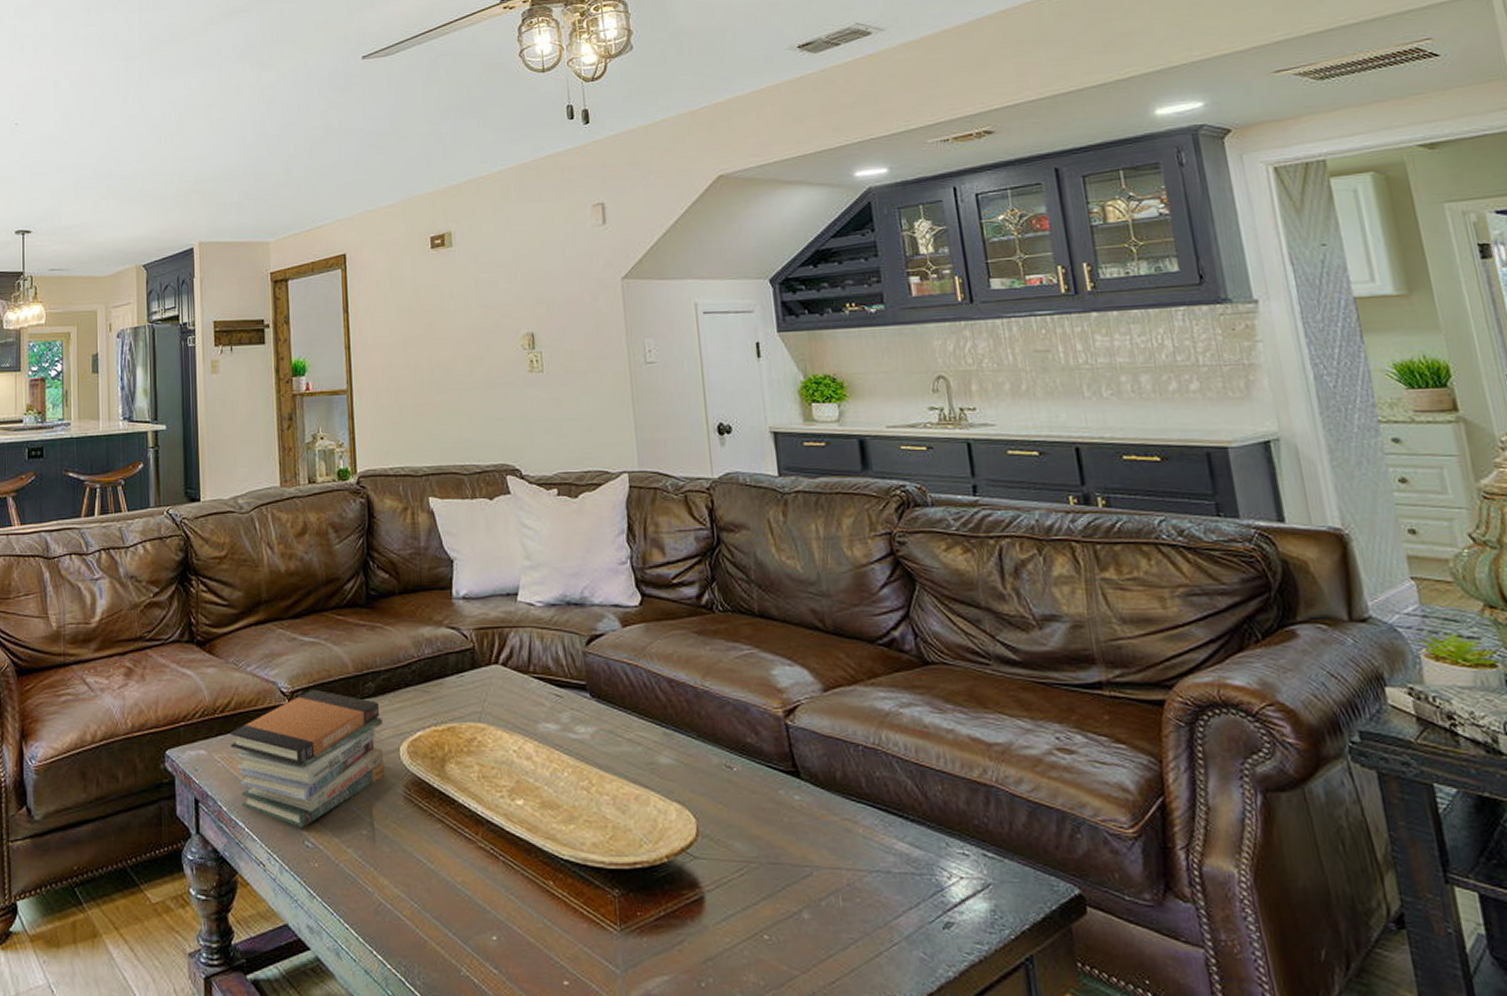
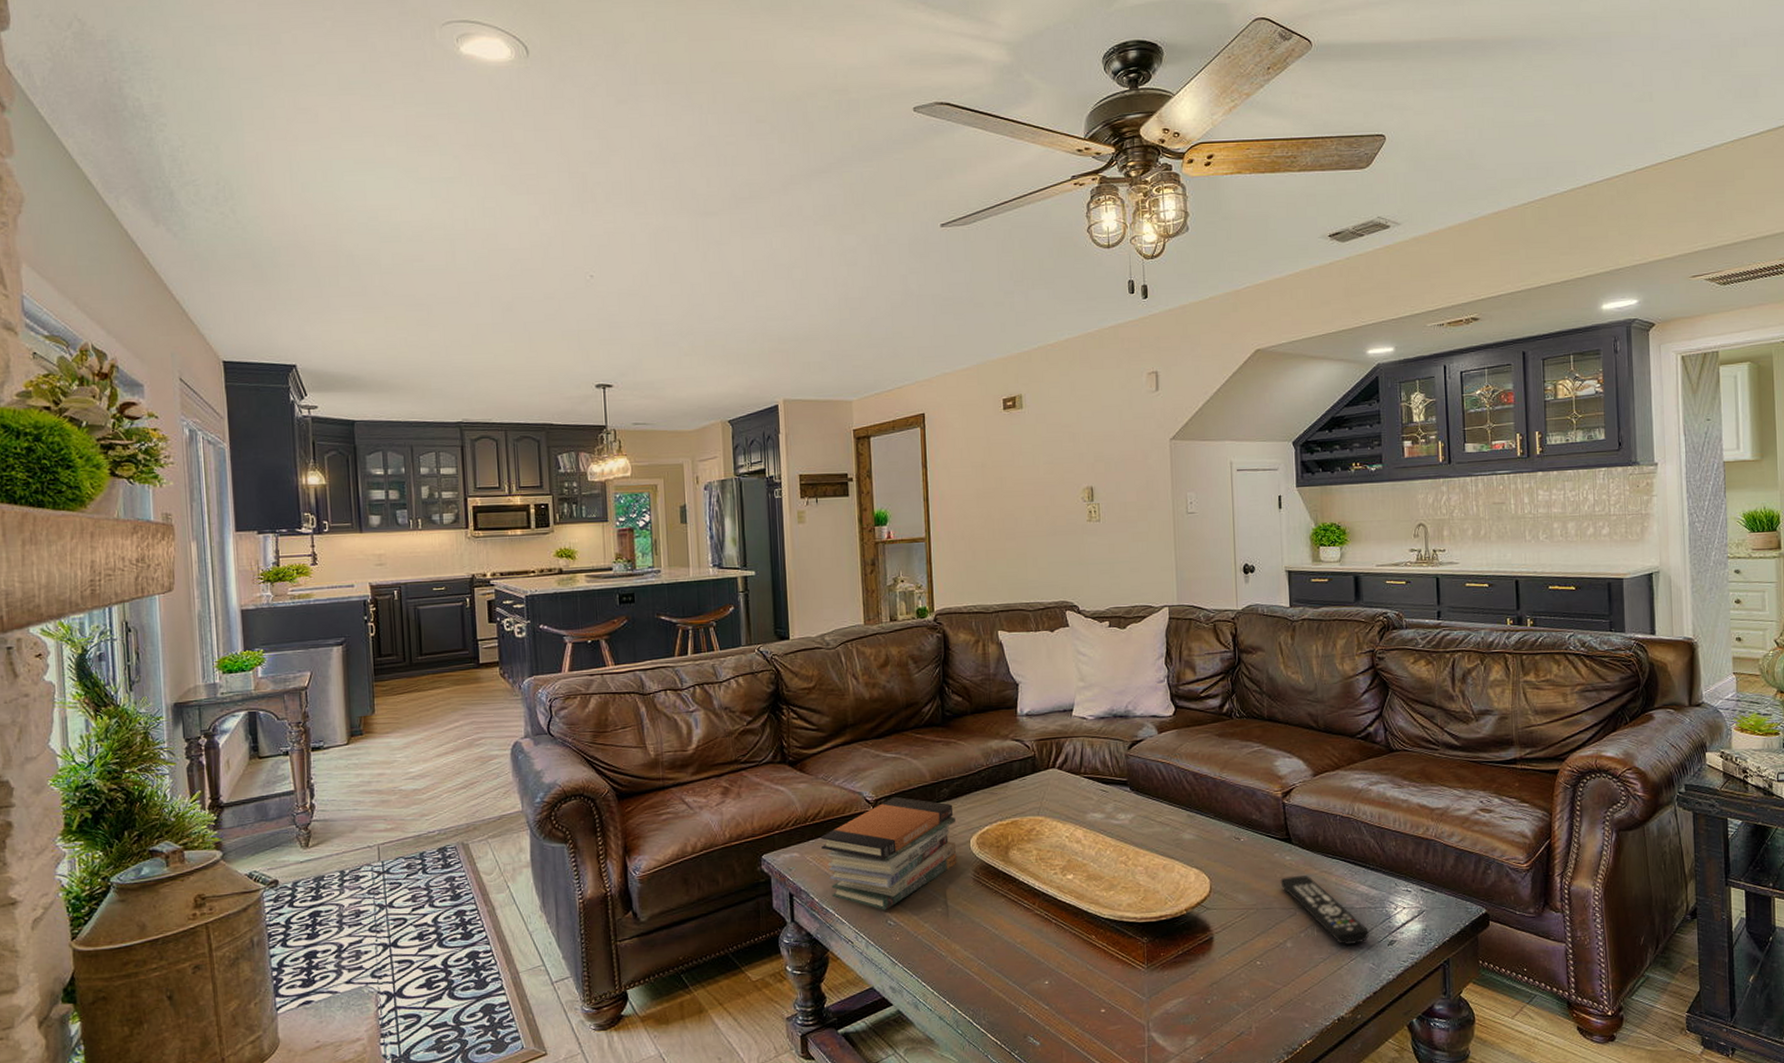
remote control: none [788,821,916,923] -> present [1280,874,1370,945]

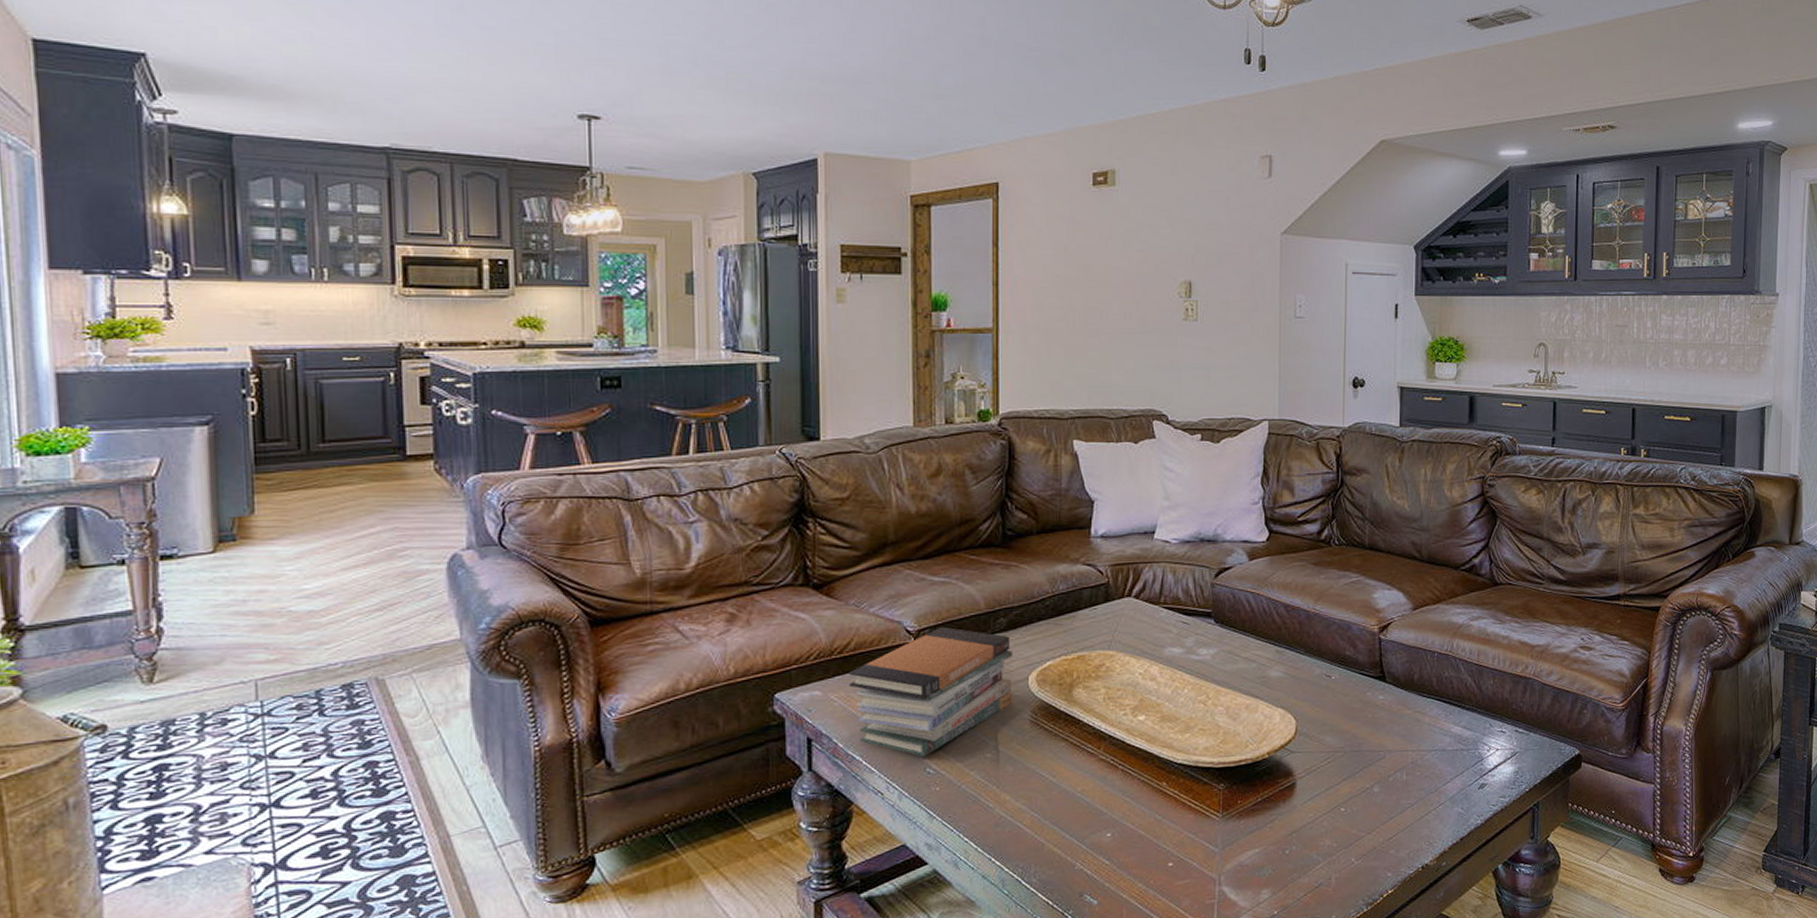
remote control: present [1280,874,1370,945] -> none [1371,715,1461,789]

